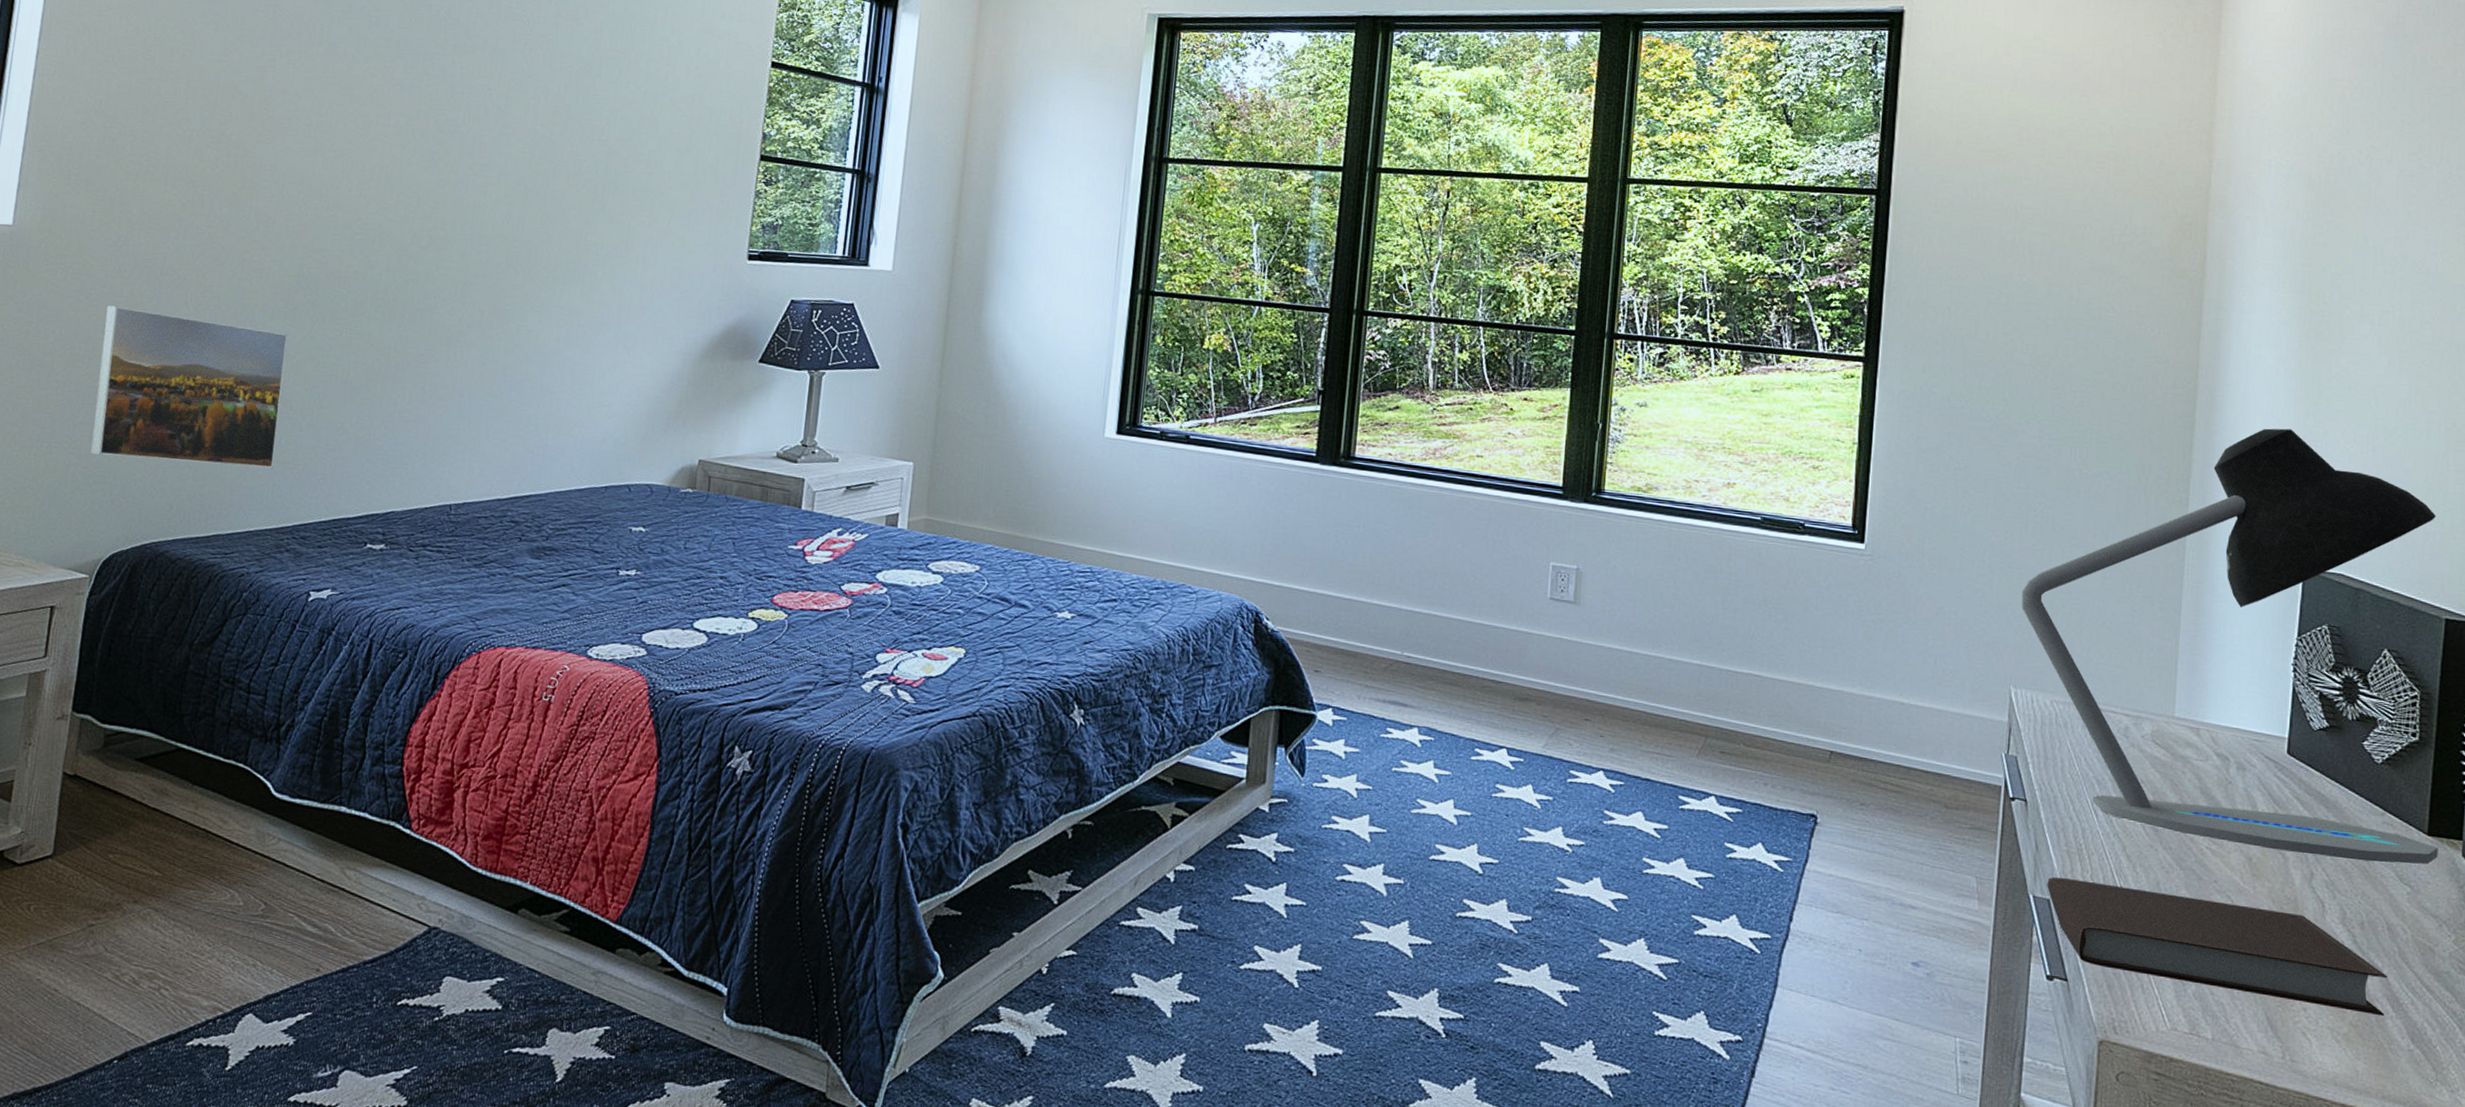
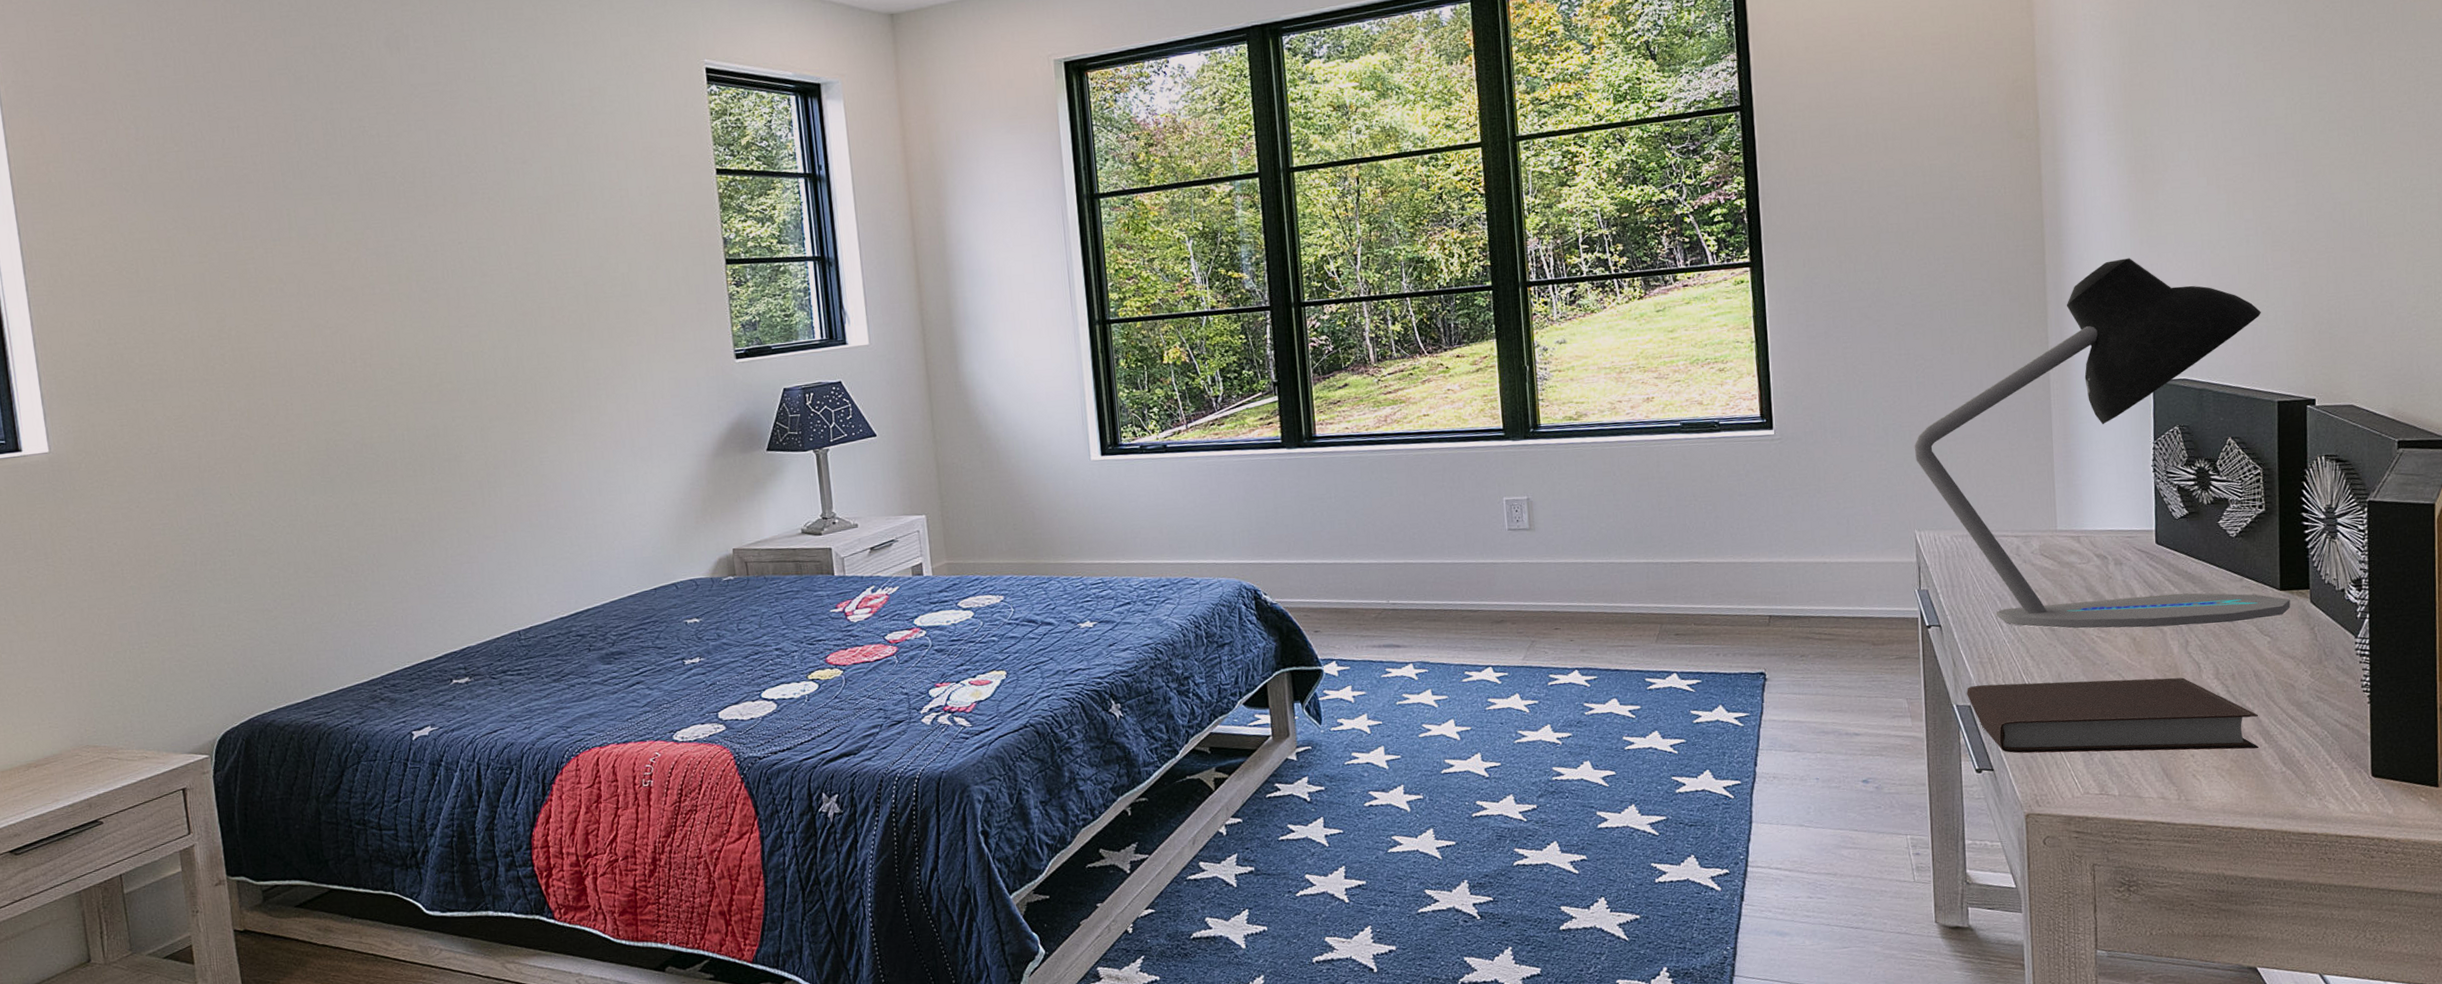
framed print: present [90,305,288,469] -> none [158,504,351,648]

